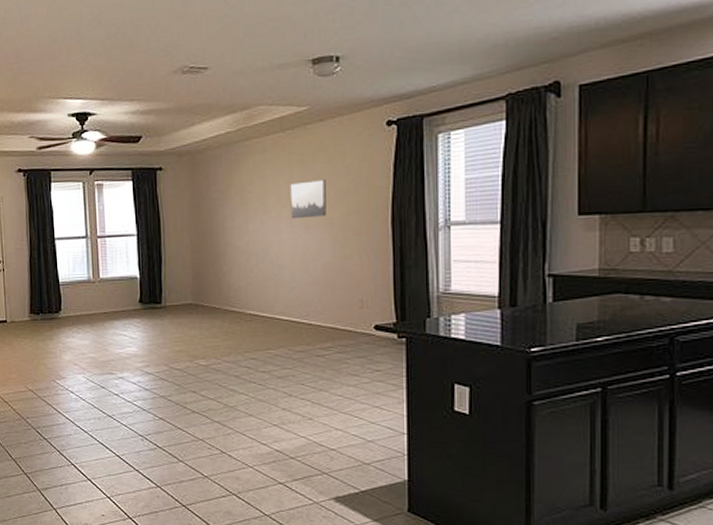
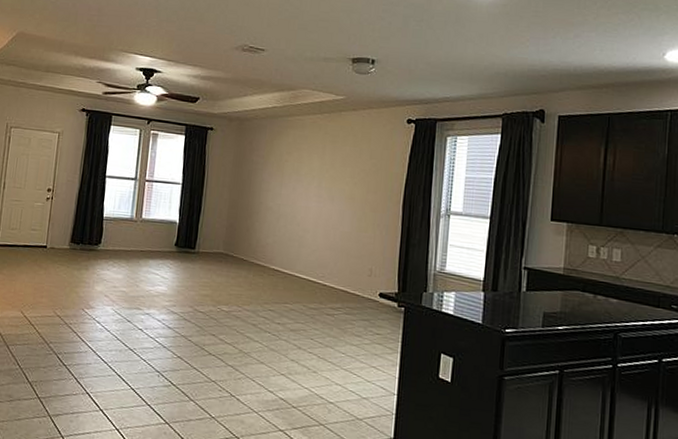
wall art: present [290,178,327,219] -> none [319,159,352,192]

